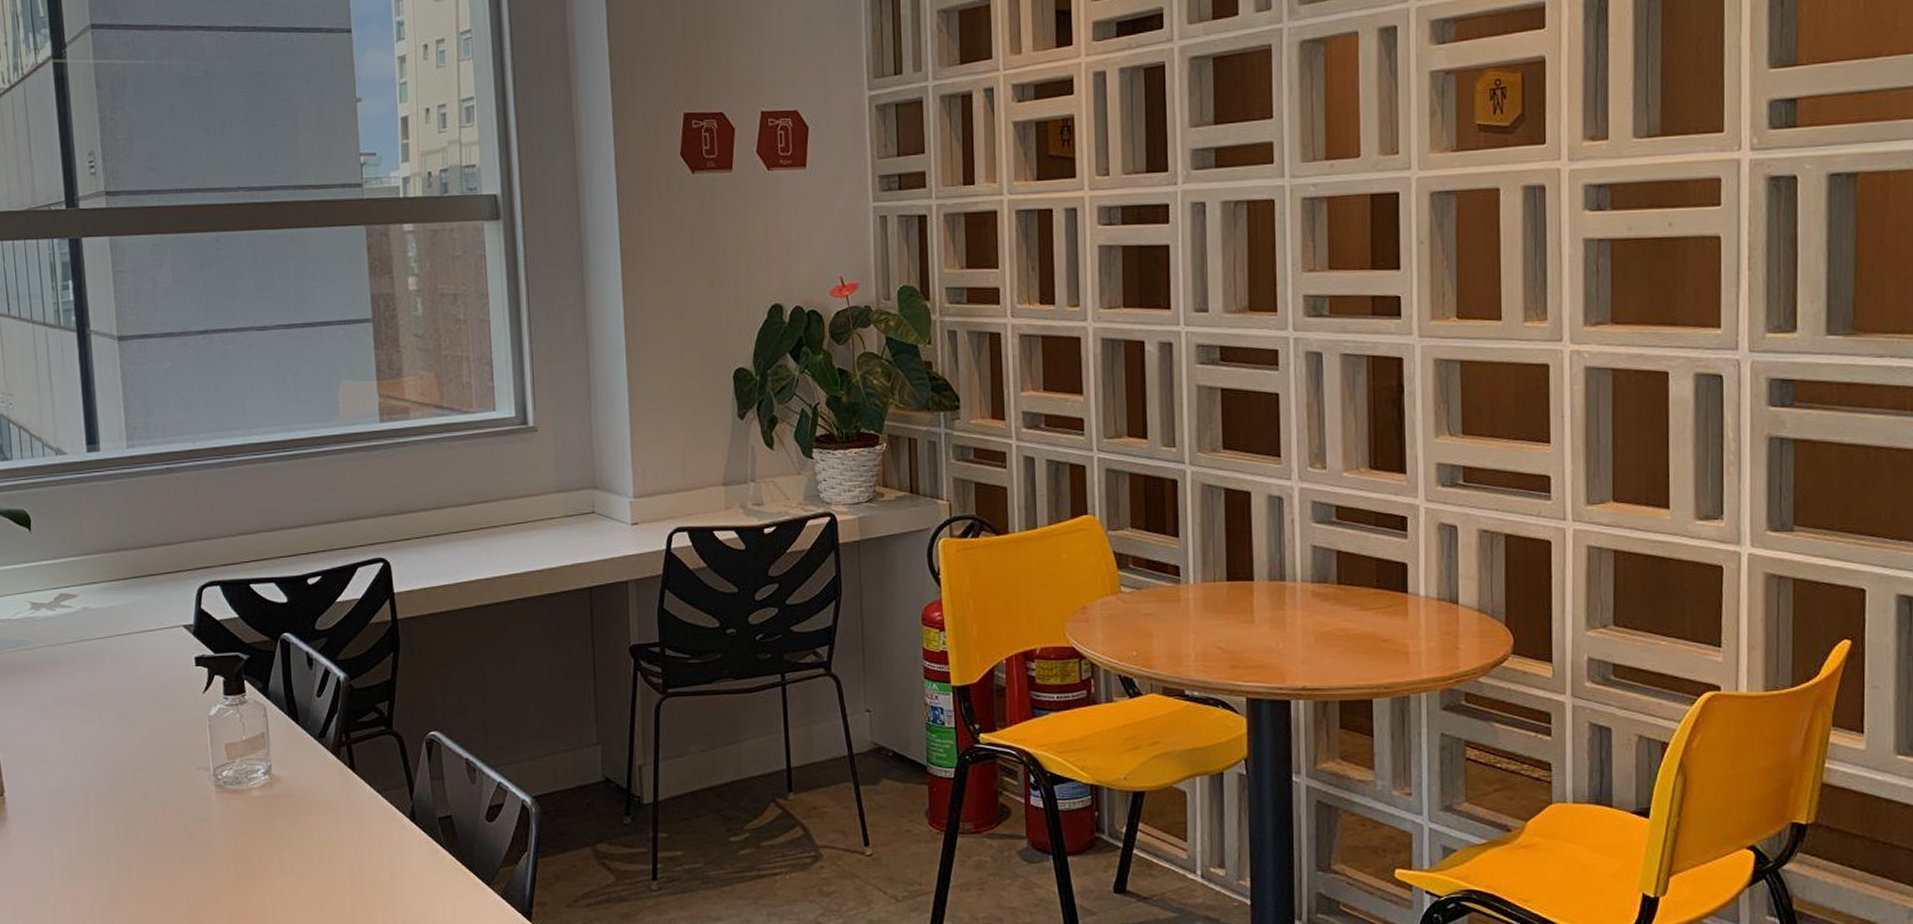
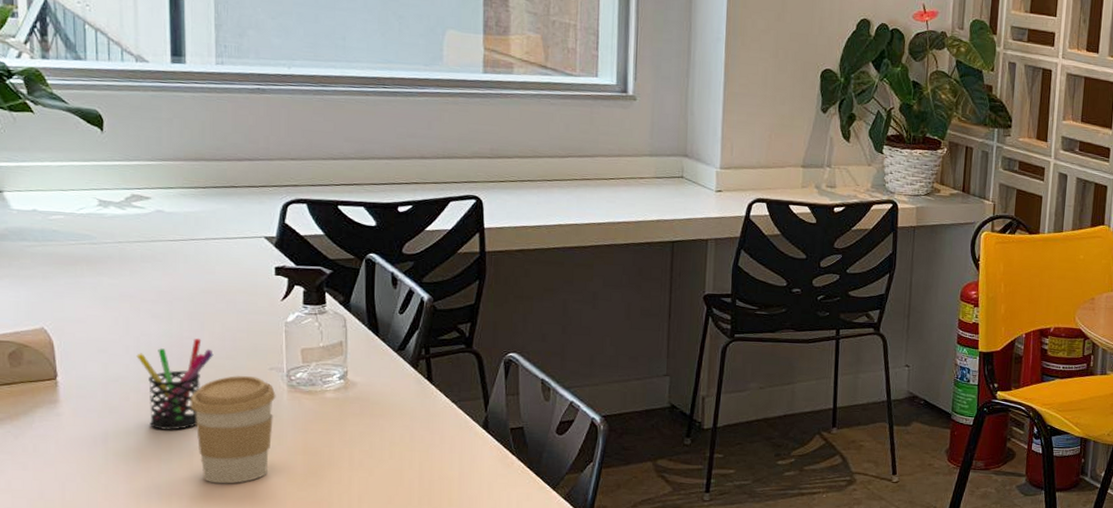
pen holder: none [73,740,144,843] -> present [136,337,214,430]
coffee cup: none [125,778,205,899] -> present [190,376,276,484]

